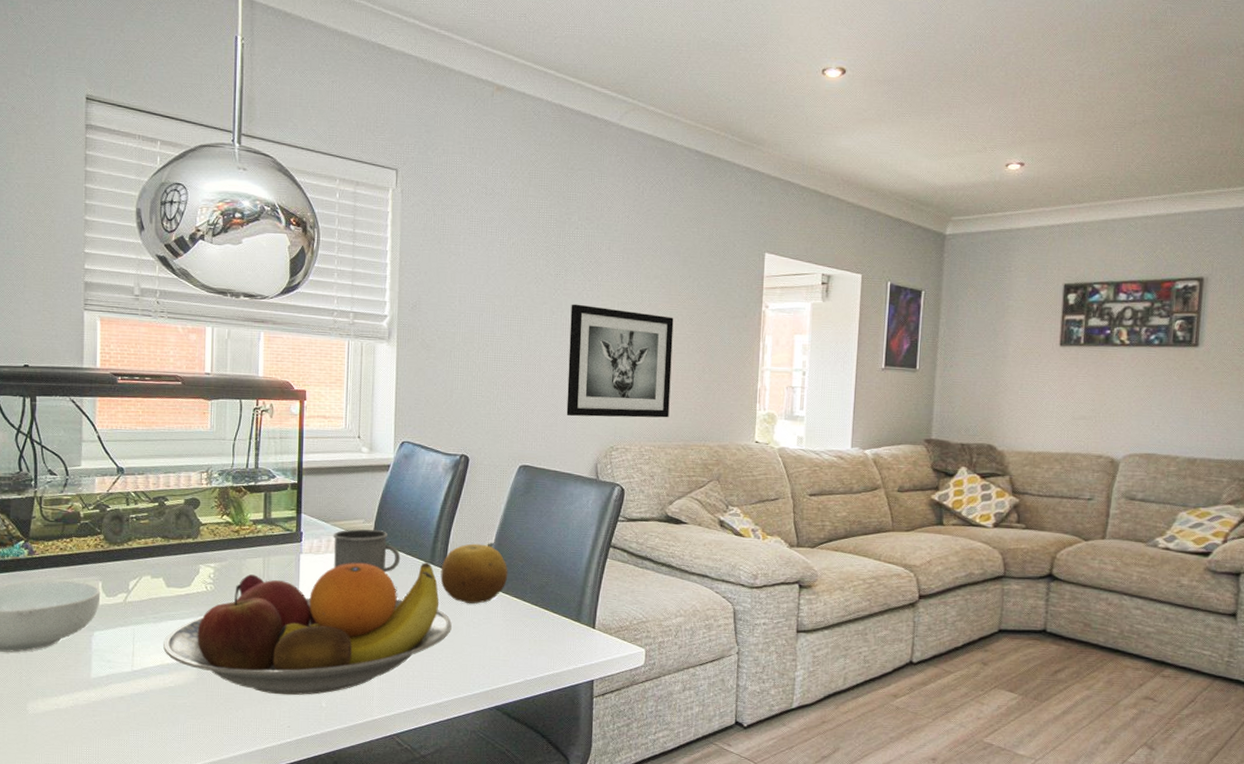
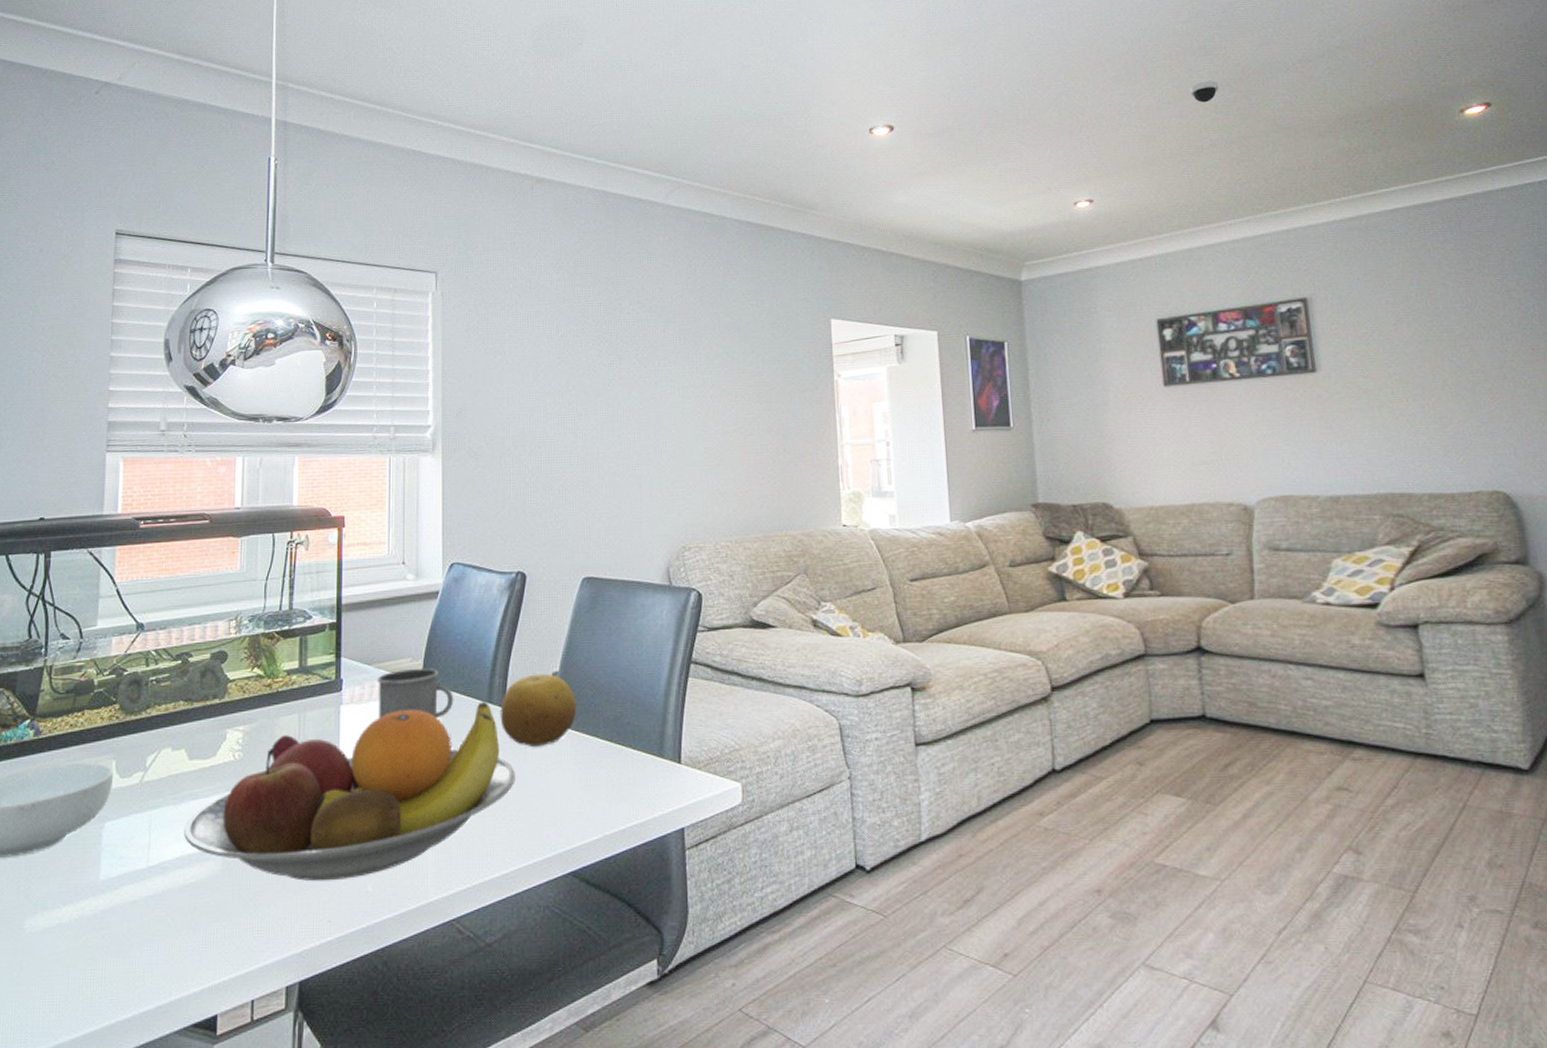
wall art: present [566,304,674,418] -> none [628,393,744,517]
dome security camera: none [1133,55,1162,78] -> present [1189,80,1219,103]

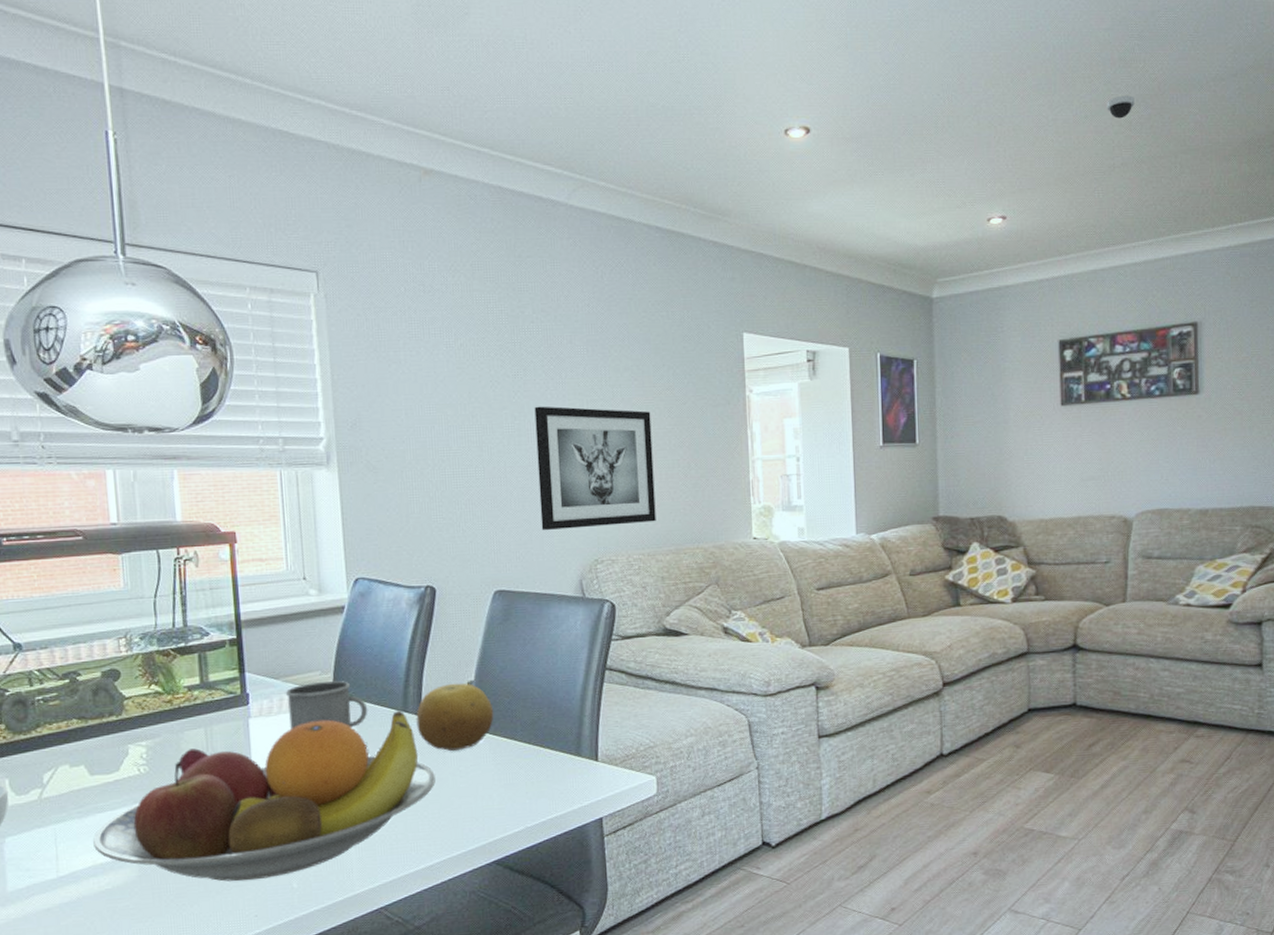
wall art: none [628,393,744,517] -> present [534,406,656,531]

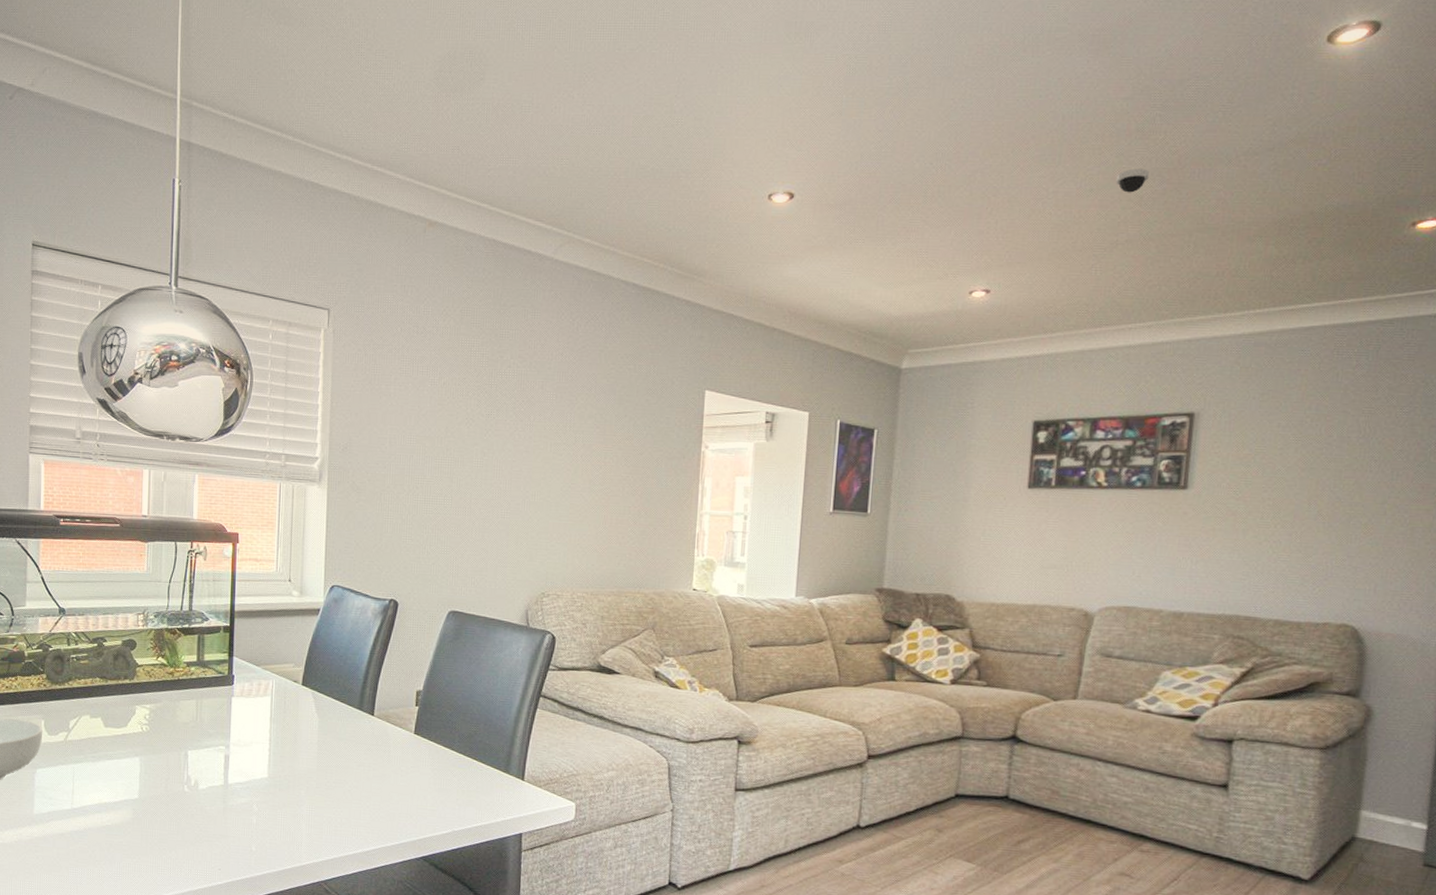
fruit bowl: present [93,710,435,882] -> none [101,707,380,838]
mug: present [285,681,368,730] -> none [263,673,330,717]
fruit: present [416,683,494,752] -> none [369,690,437,752]
wall art: present [534,406,656,531] -> none [497,445,609,564]

